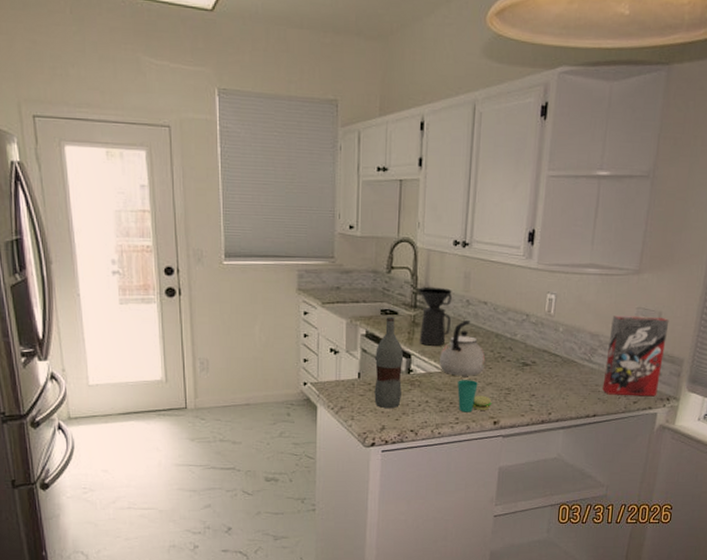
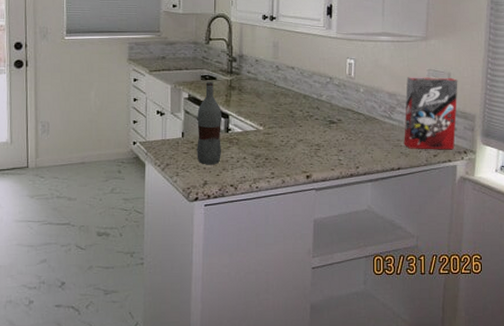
coffee maker: present [418,288,452,346] -> none [233,56,263,107]
kettle: present [440,319,486,376] -> none [255,83,296,134]
cup: present [457,380,492,413] -> none [272,137,304,167]

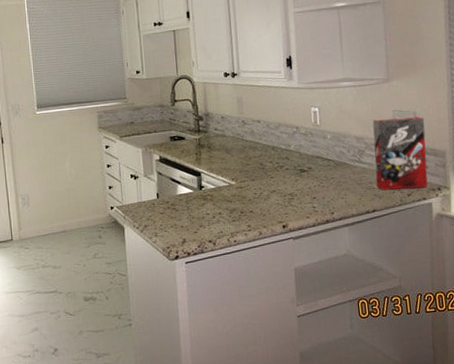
bottle: present [197,81,223,165] -> none [169,141,197,223]

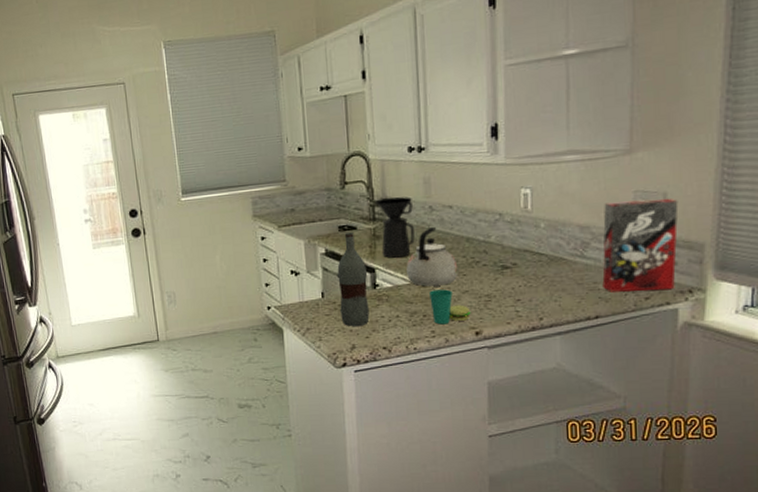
bottle: none [169,141,197,223] -> present [337,231,370,327]
coffee maker: none [199,113,232,164] -> present [375,197,415,258]
kettle: none [226,137,267,187] -> present [406,226,458,287]
cup: none [245,189,278,220] -> present [429,289,471,325]

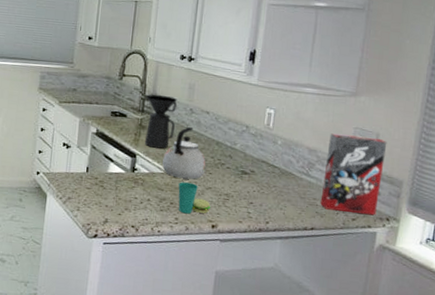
bottle: present [337,231,370,327] -> none [99,118,130,204]

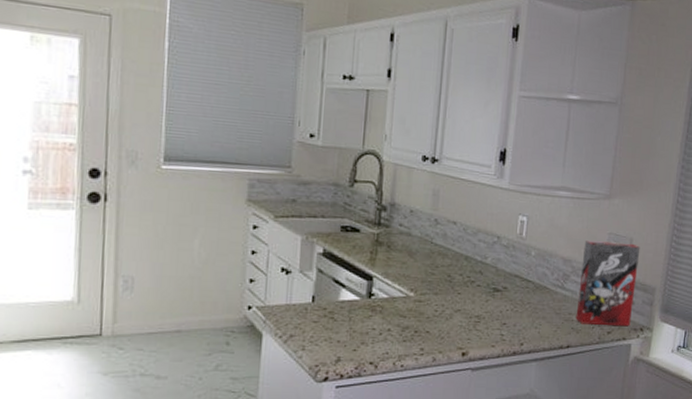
coffee maker: present [144,94,177,149] -> none [382,204,419,268]
kettle: present [162,126,206,180] -> none [404,240,454,302]
cup: present [178,182,211,214] -> none [423,306,460,343]

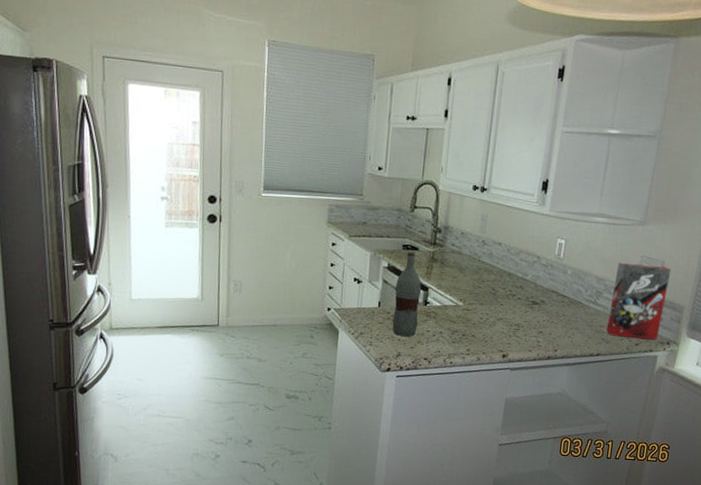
bottle: none [329,233,365,338] -> present [392,251,422,337]

